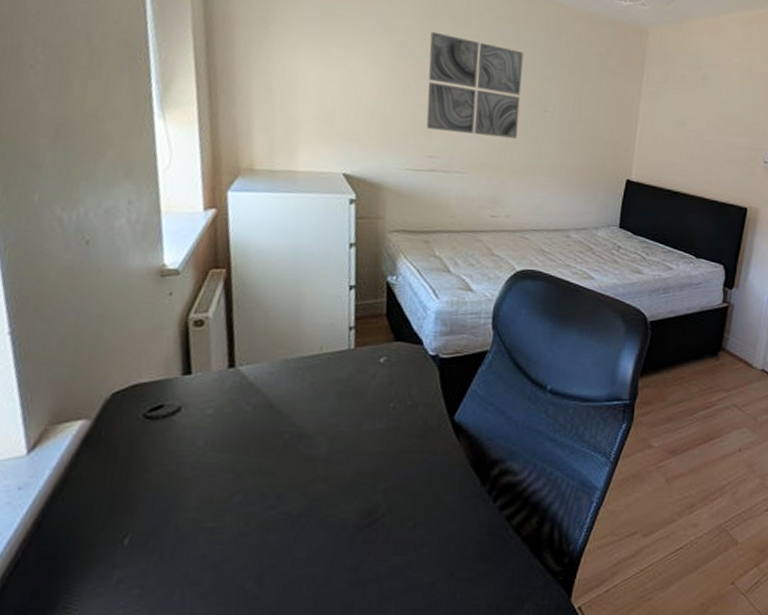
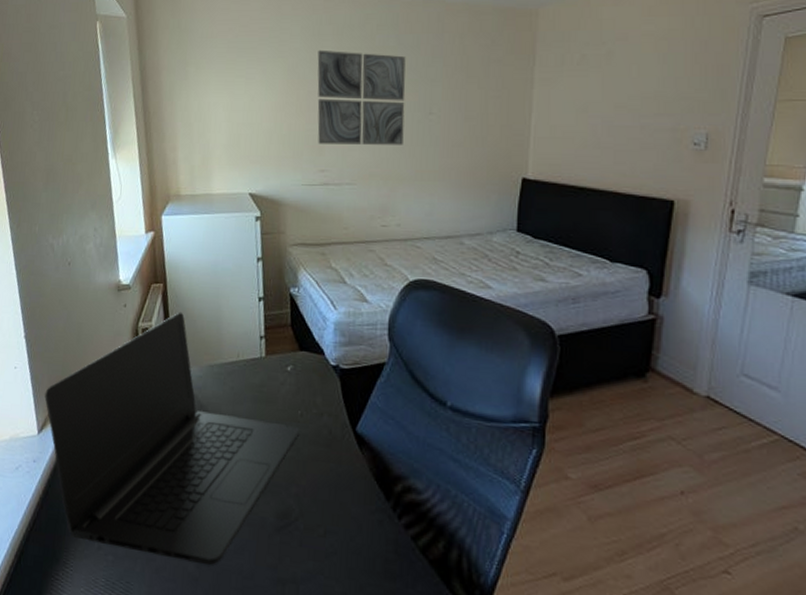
laptop: none [40,301,391,579] -> present [44,312,299,565]

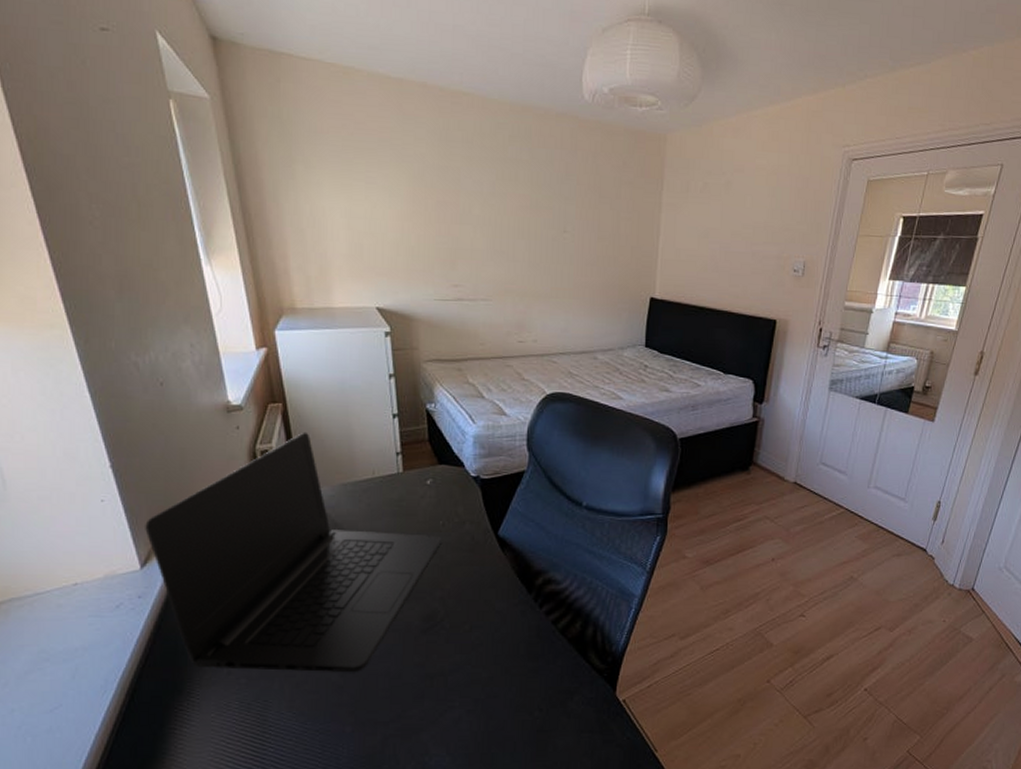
wall art: present [317,50,406,145] -> none [446,157,540,262]

